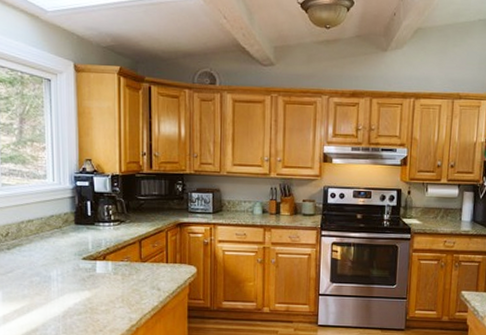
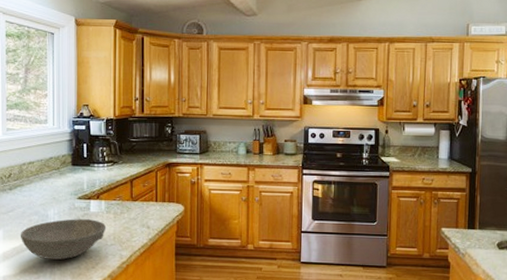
bowl: none [20,280,114,323] -> present [20,219,107,260]

